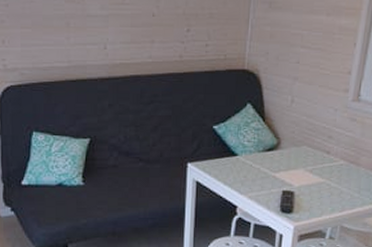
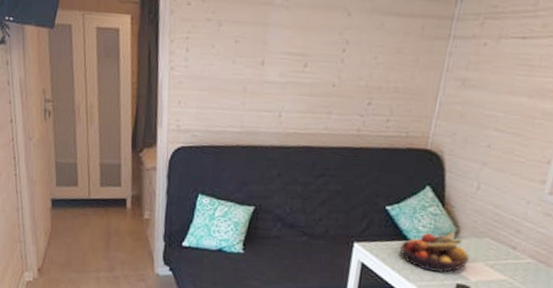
fruit bowl: none [229,144,291,182] -> present [400,232,470,272]

